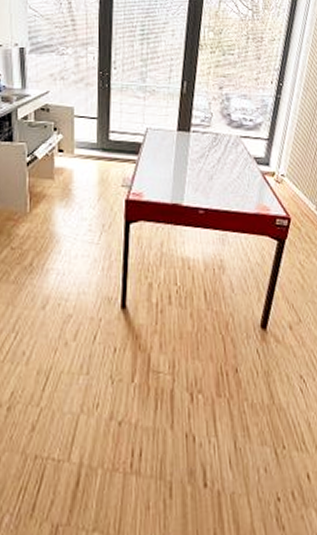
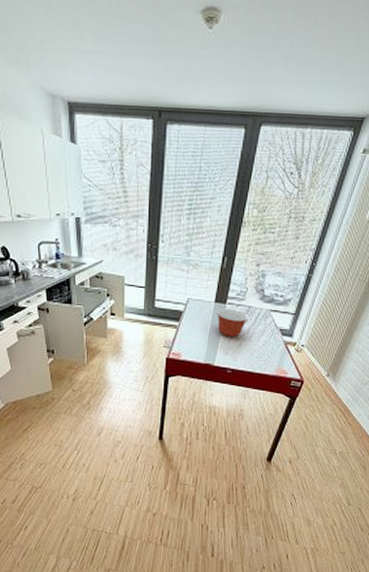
mixing bowl: none [180,137,219,170] -> present [216,308,250,337]

